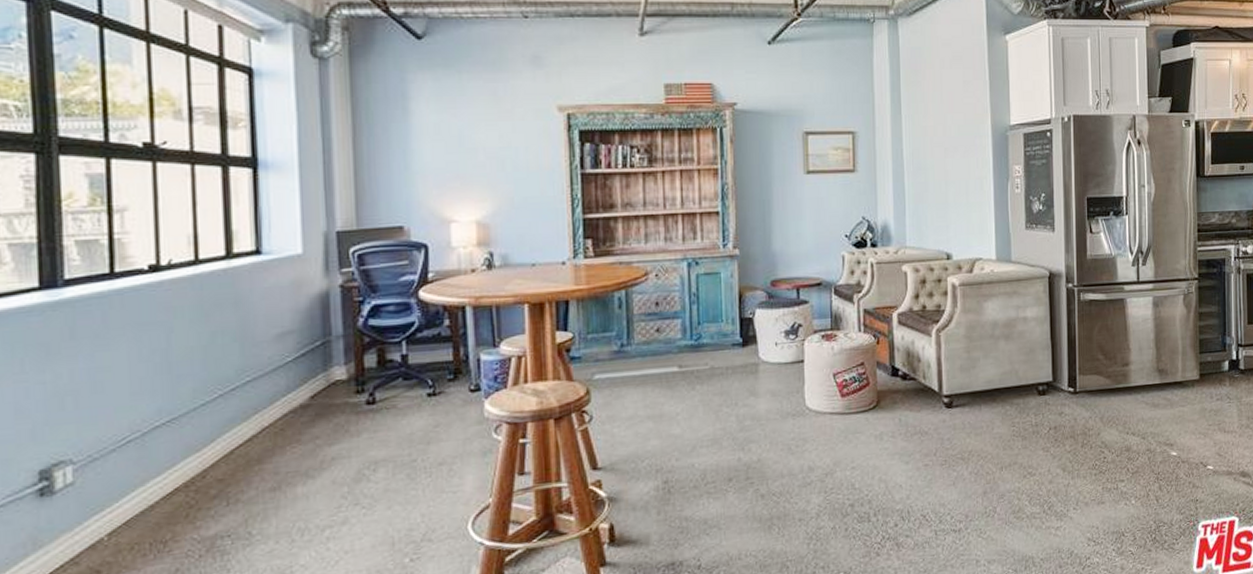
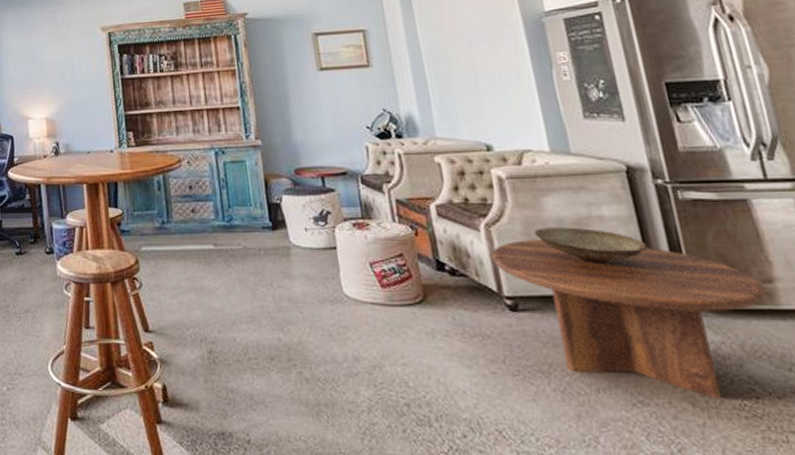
coffee table: none [938,341,1123,463] -> present [491,240,767,399]
decorative bowl: none [973,328,1053,360] -> present [533,227,648,264]

